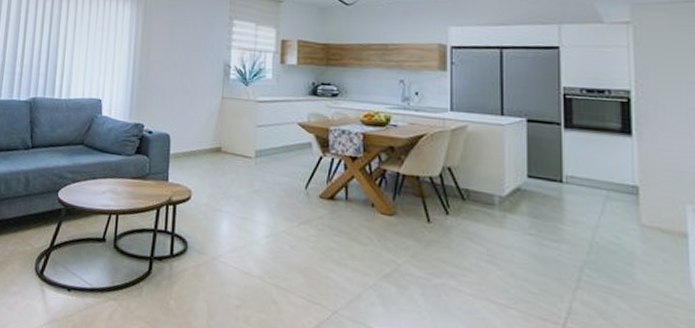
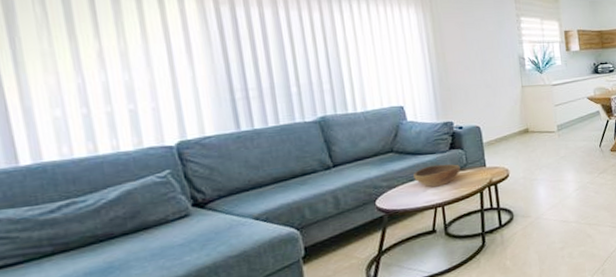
bowl: none [96,166,142,192] -> present [413,164,460,187]

